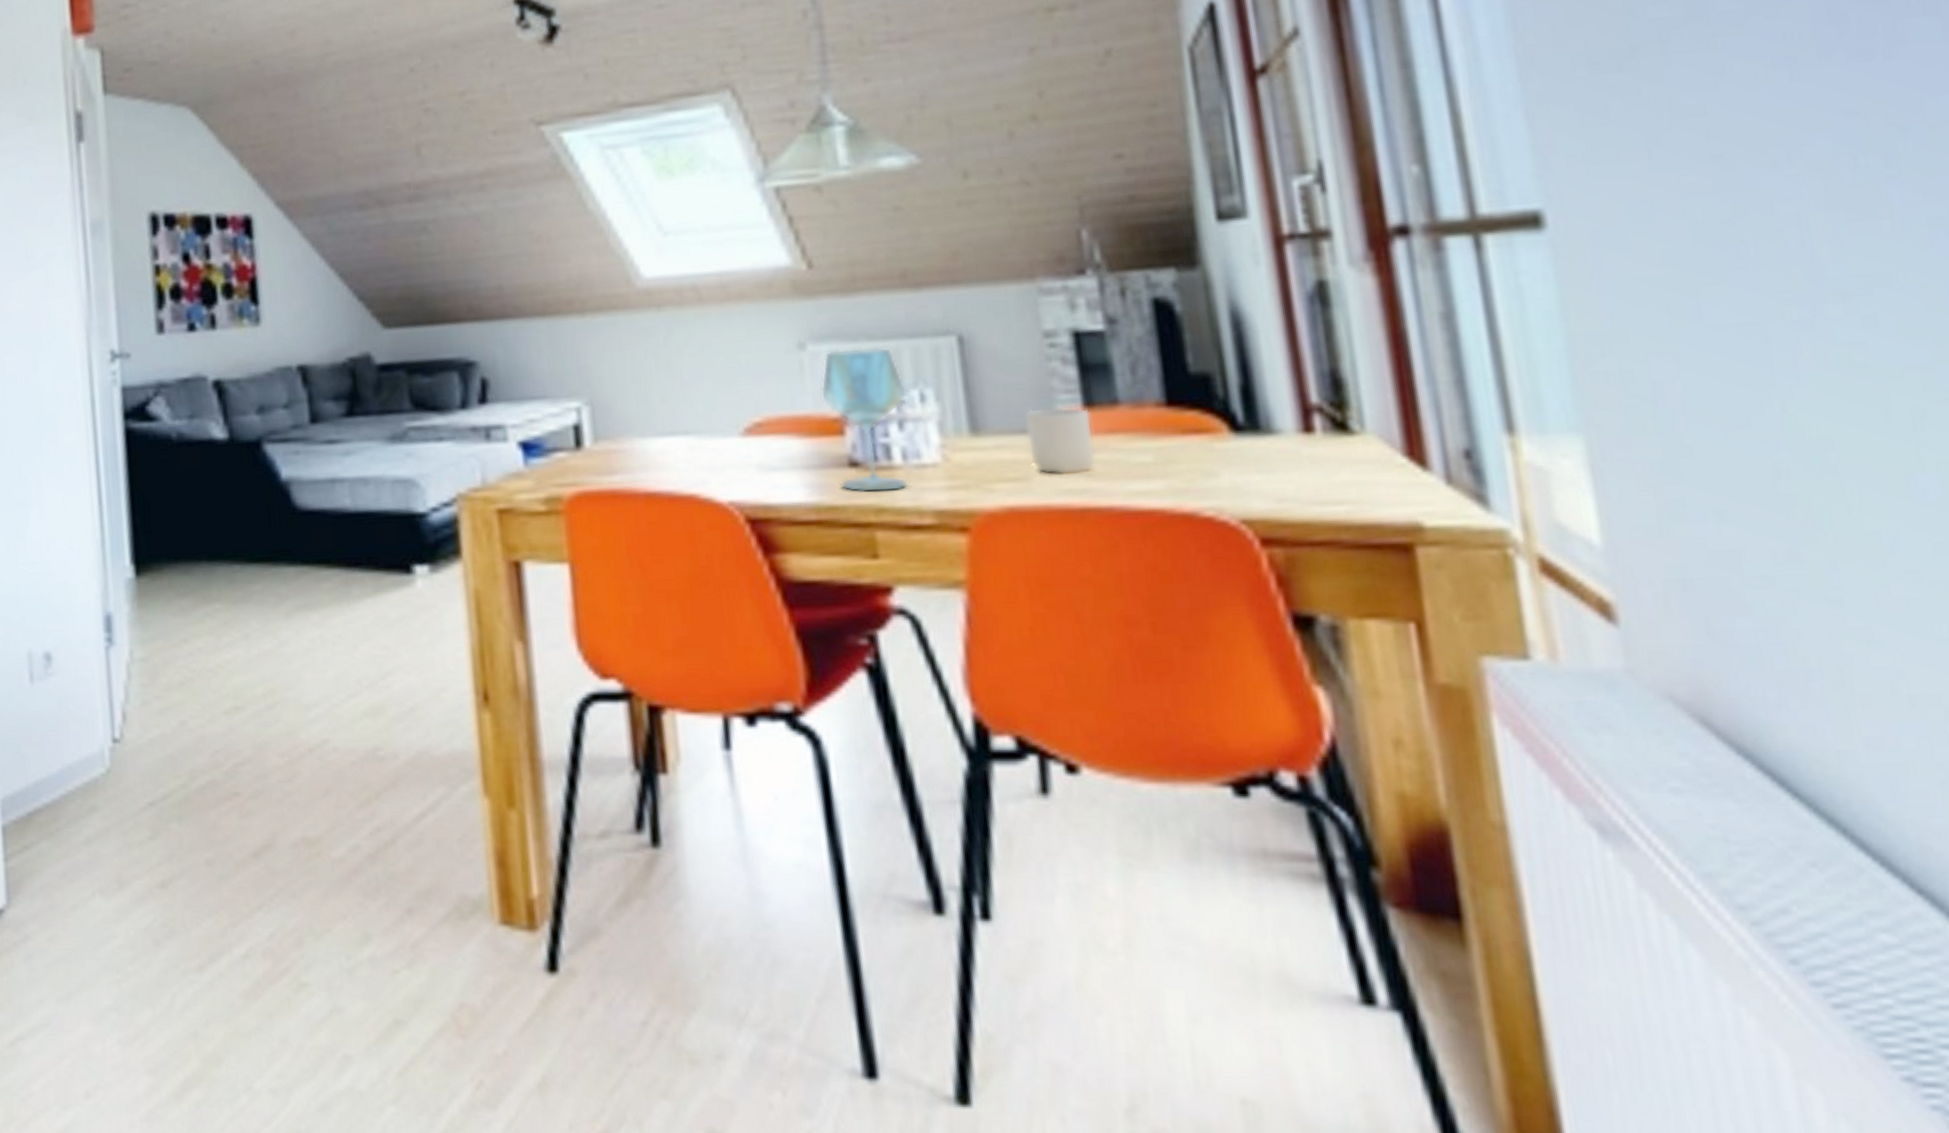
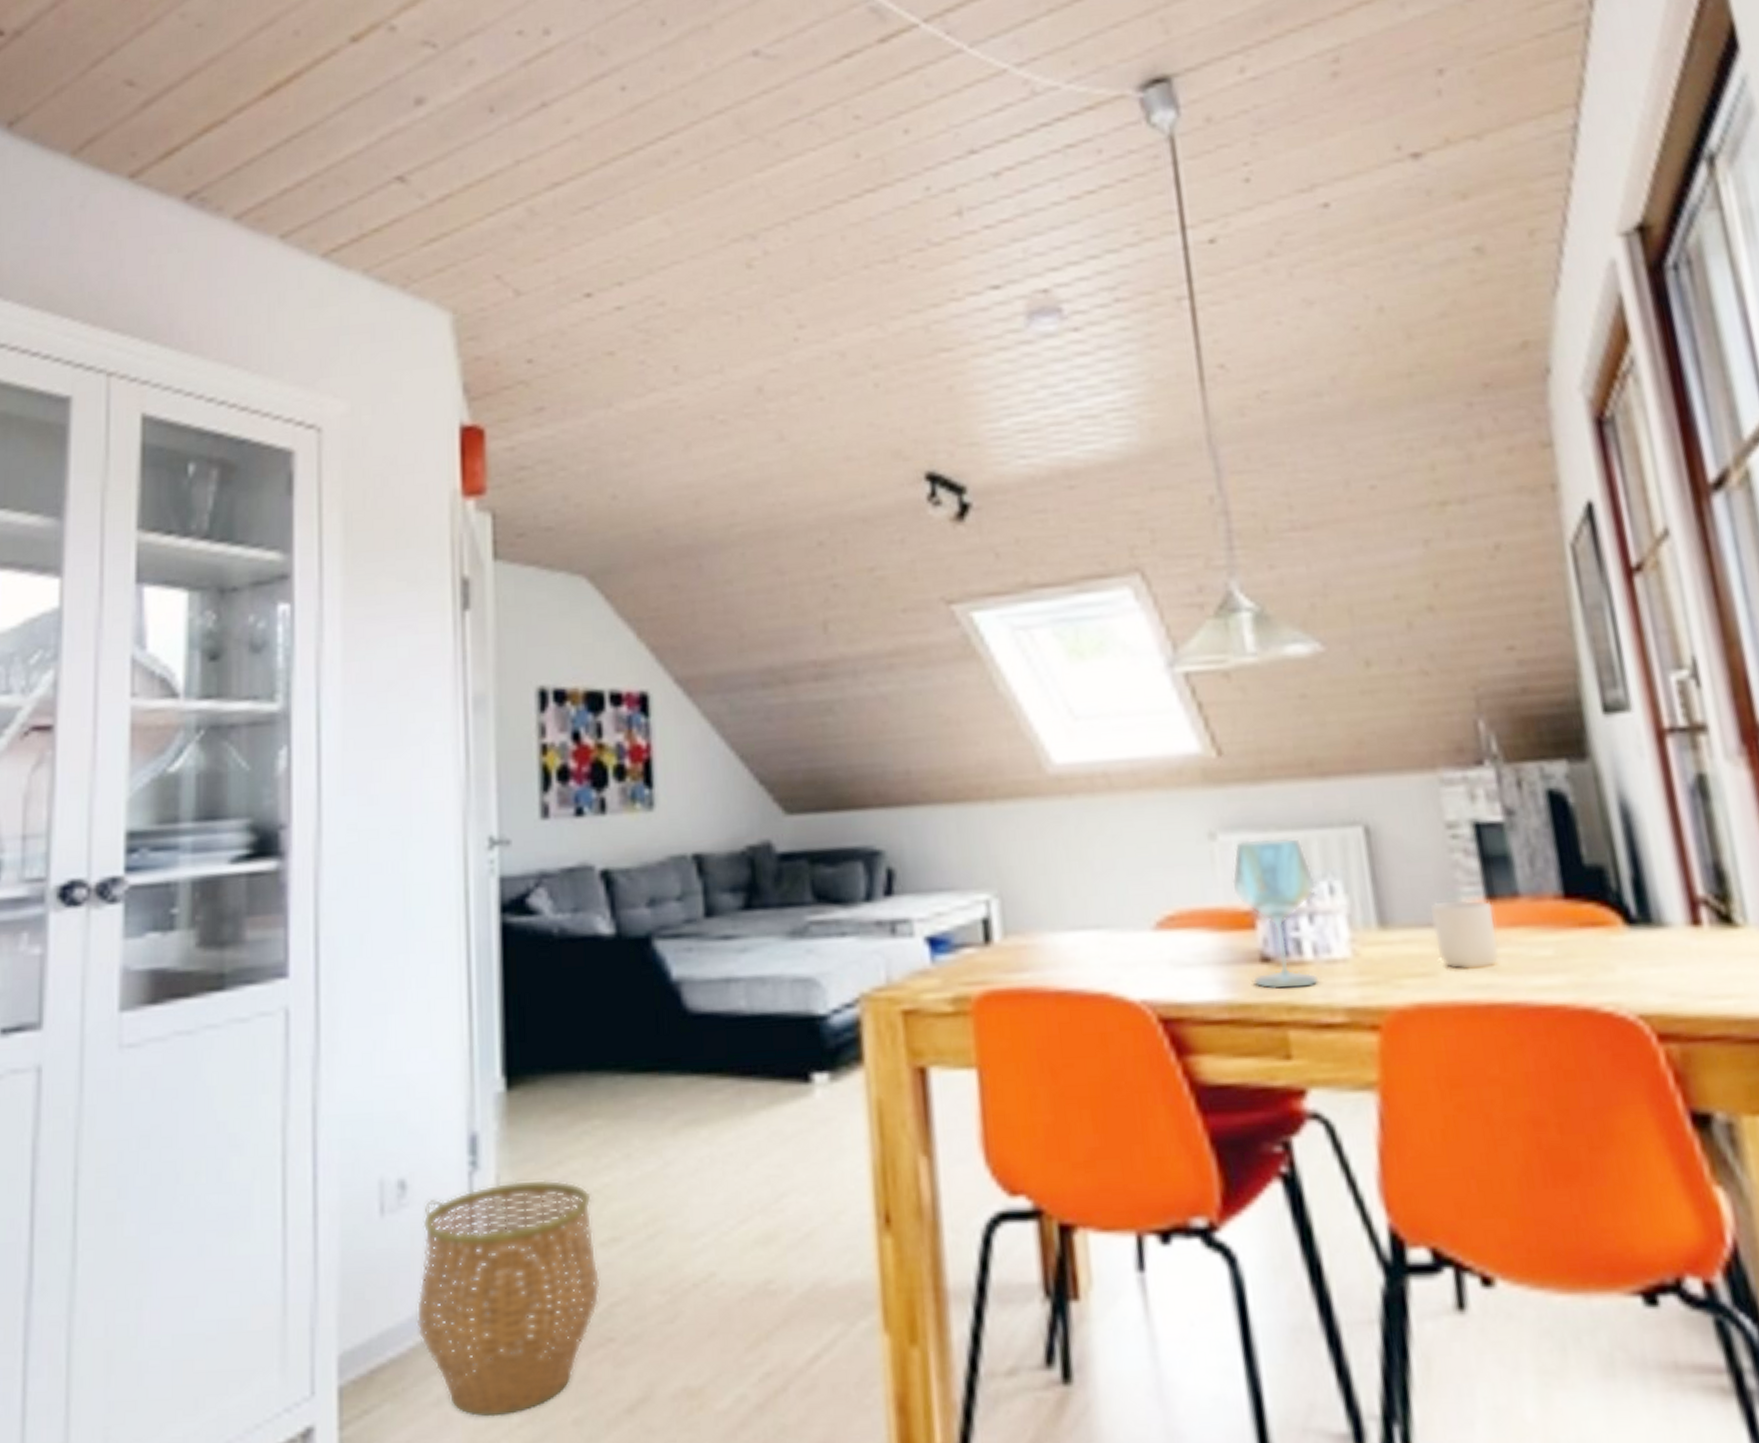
basket: none [65,654,226,856] -> present [416,1179,601,1418]

